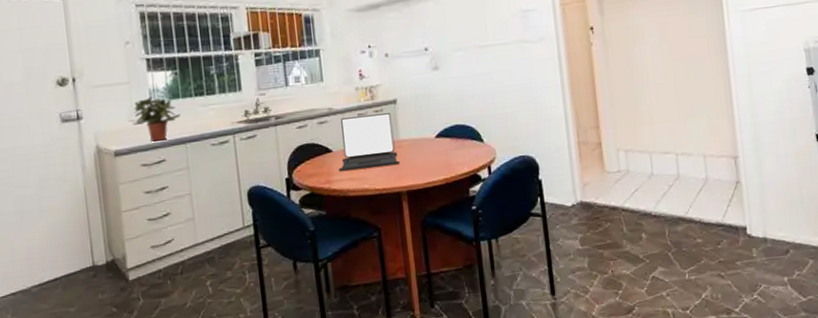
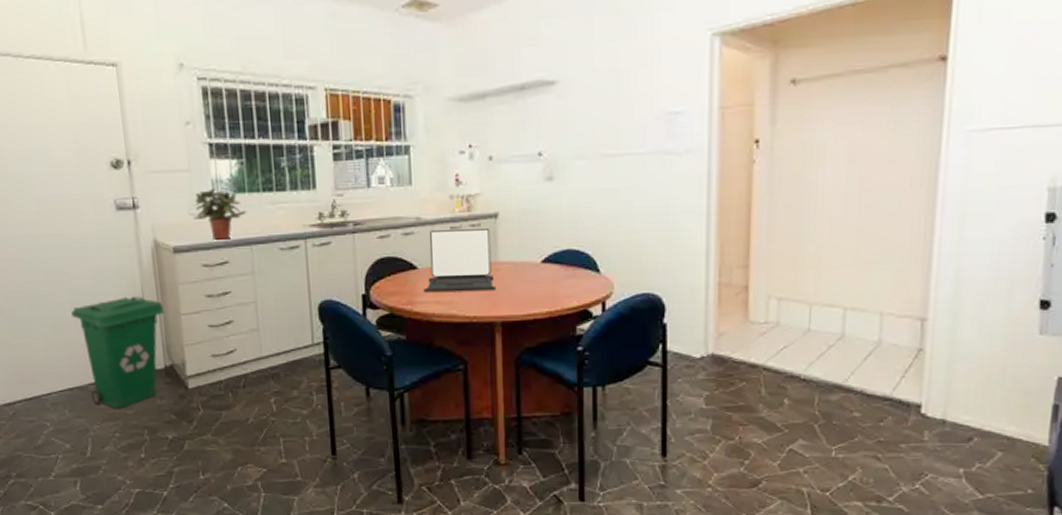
recycling bin: none [16,198,106,308] -> present [71,296,164,409]

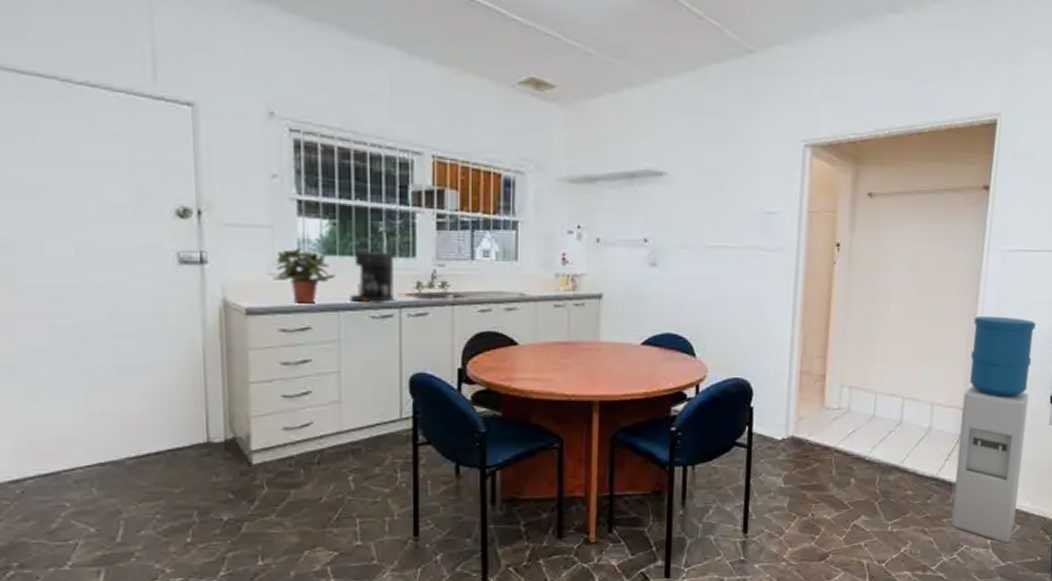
recycling bin: present [71,296,164,409] -> none [111,360,229,487]
coffee maker: none [260,186,299,238] -> present [349,251,393,305]
laptop: present [423,229,497,293] -> none [523,307,597,370]
water cooler: none [911,209,1016,474] -> present [951,316,1036,544]

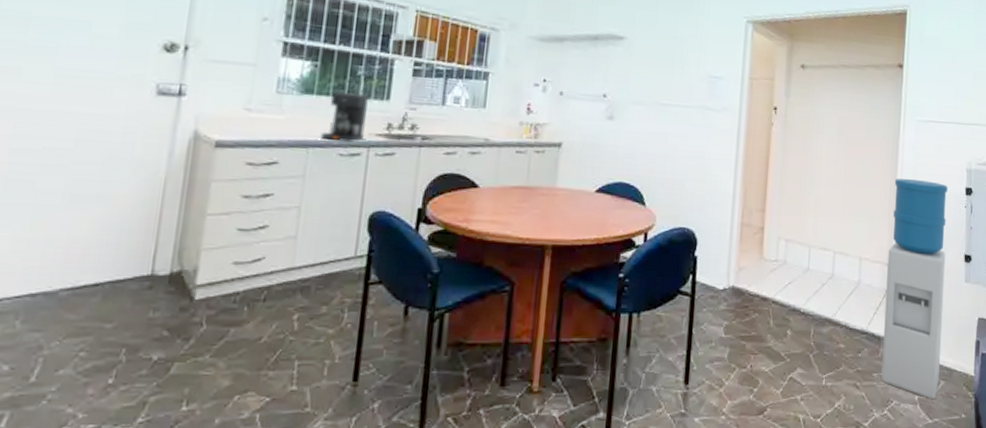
potted plant: present [273,248,335,304] -> none [247,86,310,139]

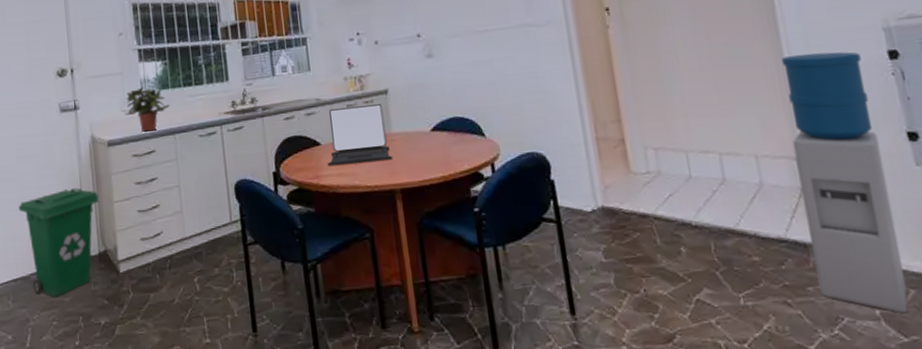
recycling bin: none [59,189,187,322] -> present [19,187,99,297]
potted plant: none [247,86,310,139] -> present [125,87,170,132]
coffee maker: present [320,92,368,143] -> none [182,80,215,126]
laptop: none [481,152,553,215] -> present [327,104,394,167]

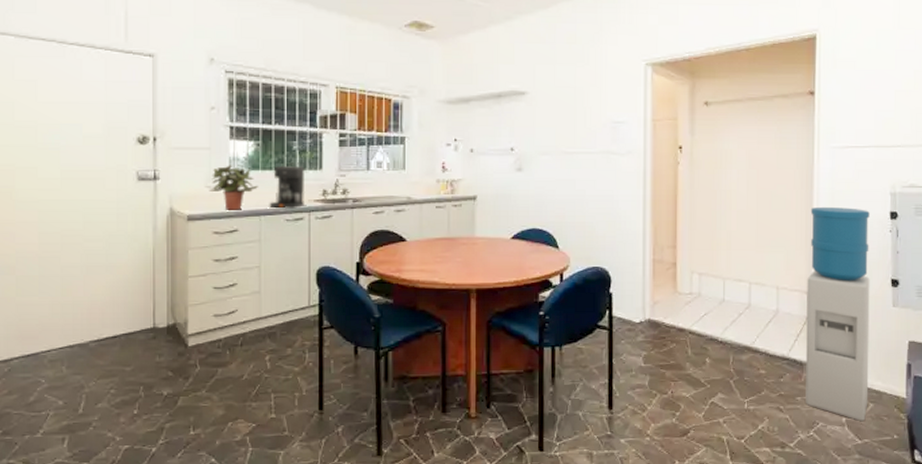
recycling bin: present [19,187,99,297] -> none [82,258,172,366]
coffee maker: none [182,80,215,126] -> present [269,166,304,210]
laptop: present [327,104,394,167] -> none [410,209,473,262]

